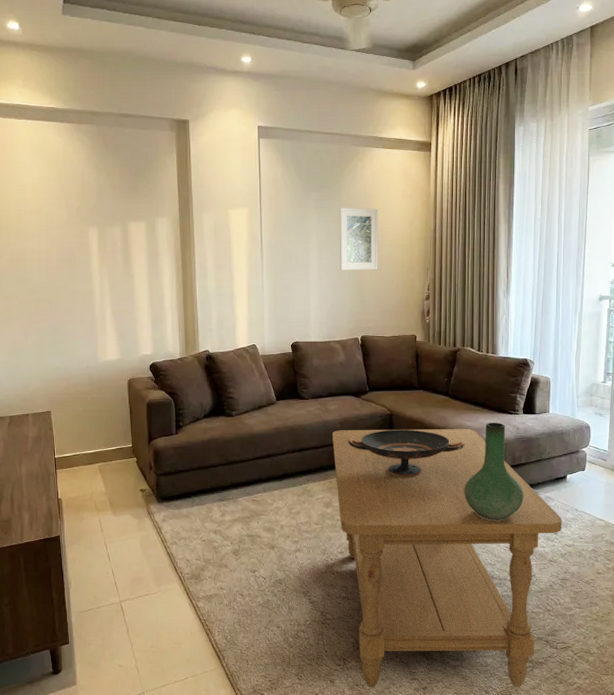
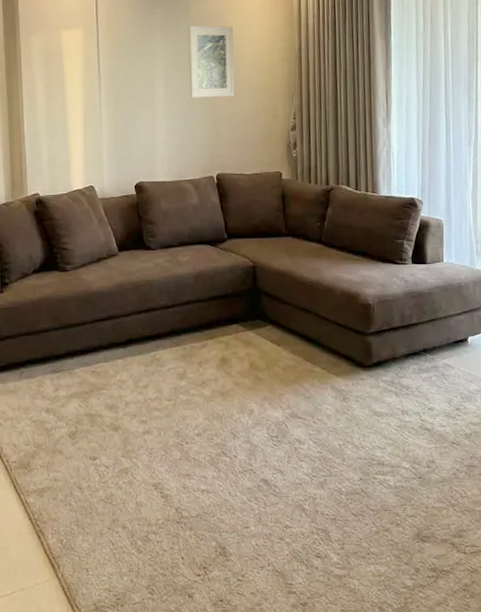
coffee table: present [332,428,562,688] -> none [185,282,466,604]
decorative bowl: present [348,430,464,476] -> none [204,284,343,341]
vase: present [463,422,525,521] -> none [344,274,418,394]

